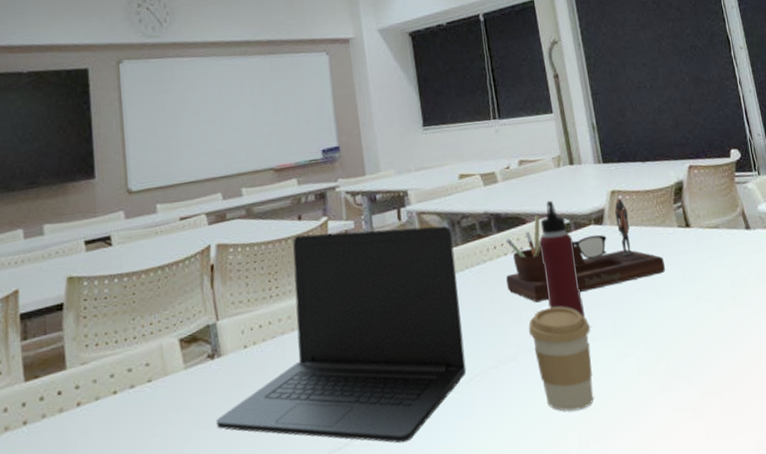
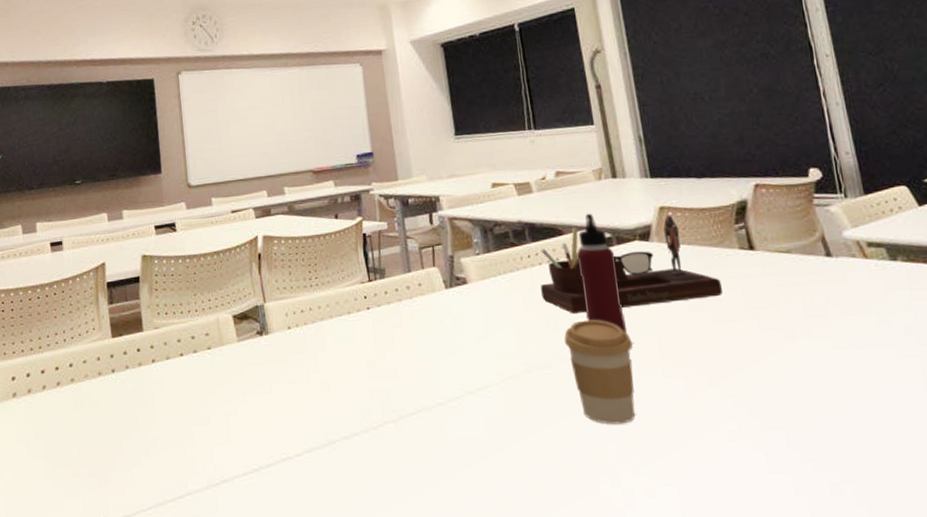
laptop: present [215,225,467,444] -> none [264,232,499,431]

